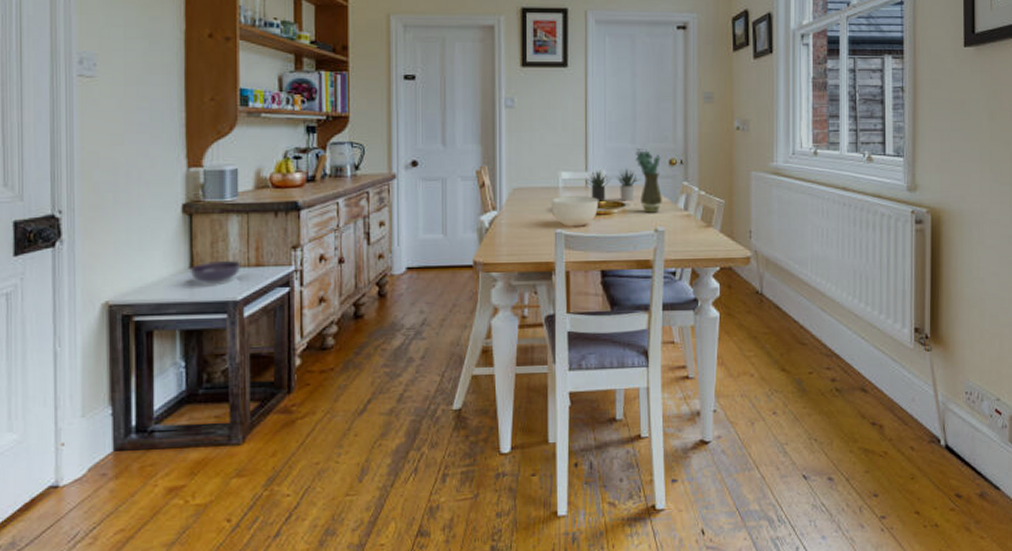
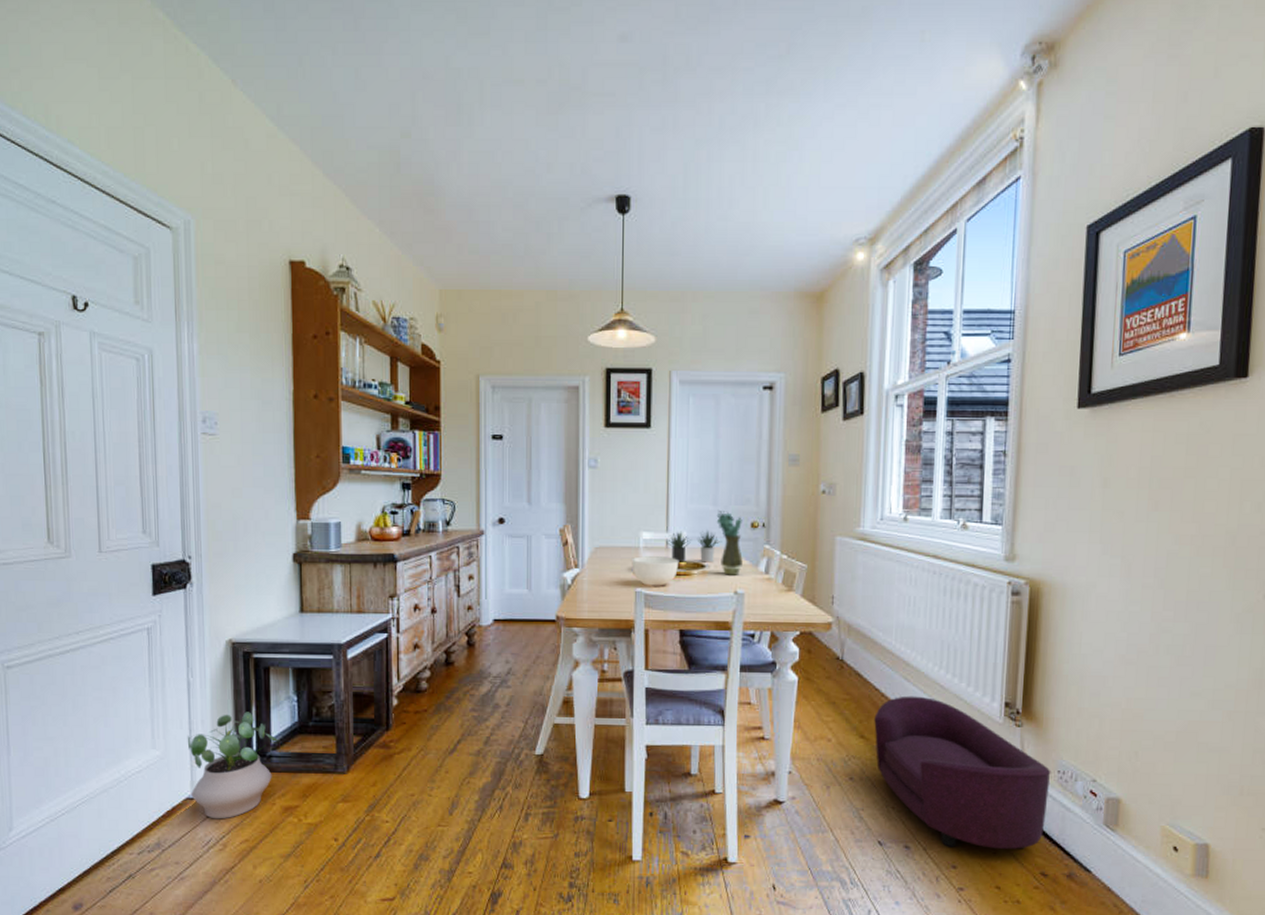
potted plant: none [51,382,163,509] -> present [187,712,279,819]
bowl: present [189,260,241,285] -> none [300,606,345,628]
dog bed: none [794,326,960,476] -> present [874,696,1051,849]

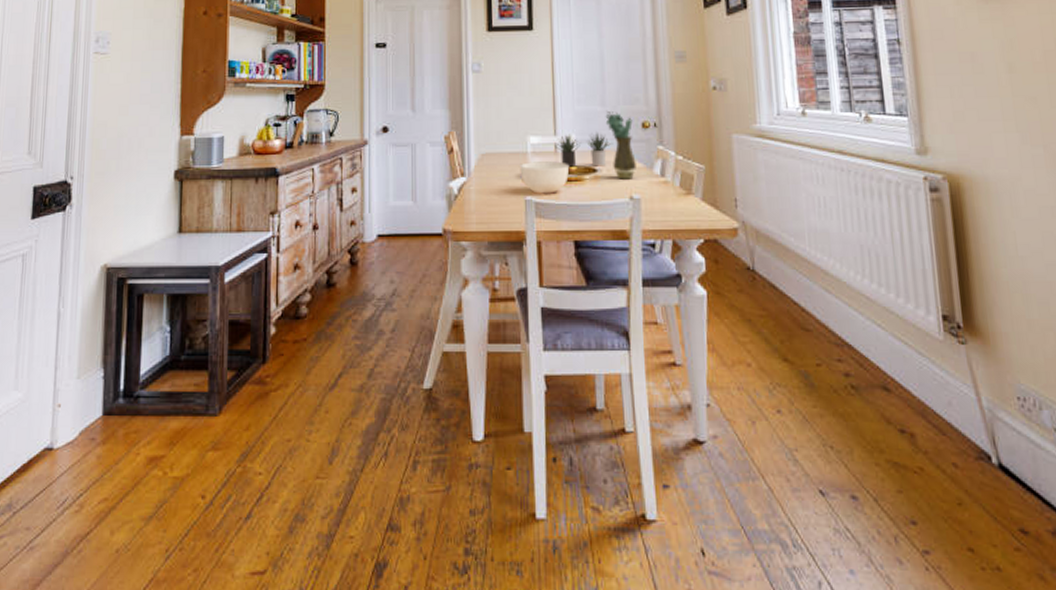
potted plant: present [187,712,279,819] -> none [50,345,148,474]
dog bed: present [874,696,1051,849] -> none [796,310,1014,499]

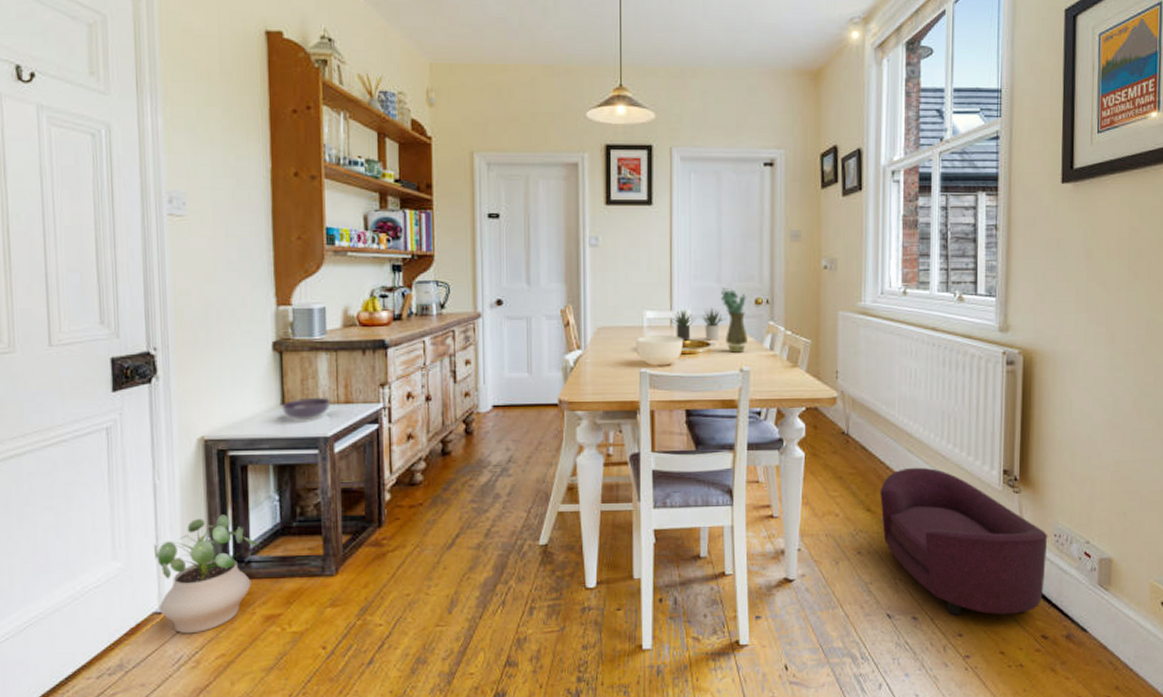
potted plant: none [50,345,148,474] -> present [153,514,259,634]
bowl: none [178,225,224,250] -> present [281,397,331,421]
dog bed: none [796,310,1014,499] -> present [880,467,1048,616]

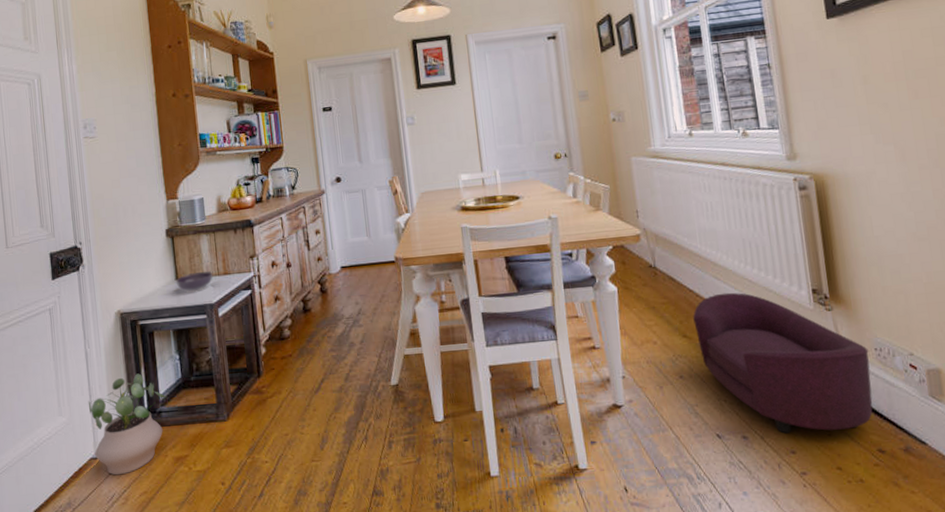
bowl: present [636,335,684,366] -> none [454,193,497,221]
succulent plant: present [670,307,727,341] -> none [482,165,532,197]
vase: present [720,287,747,353] -> none [523,147,553,203]

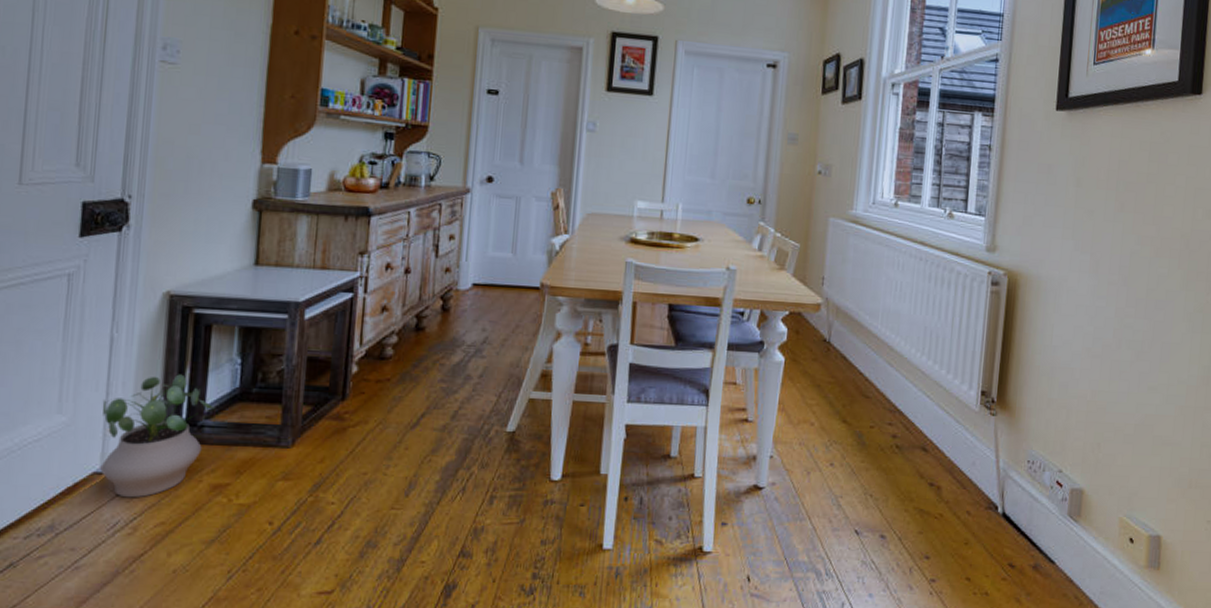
bowl: present [175,271,213,293] -> none [254,260,307,284]
dog bed: present [693,292,873,434] -> none [856,381,1022,540]

